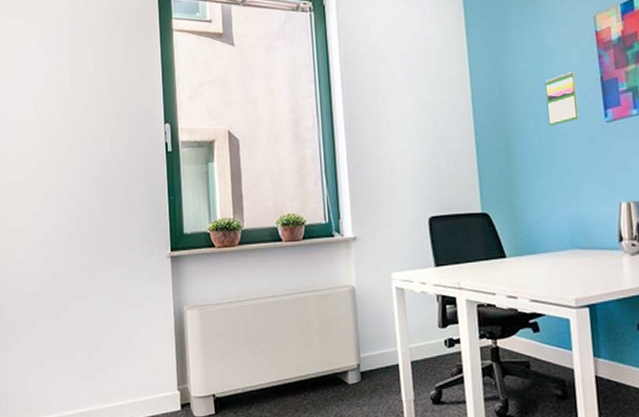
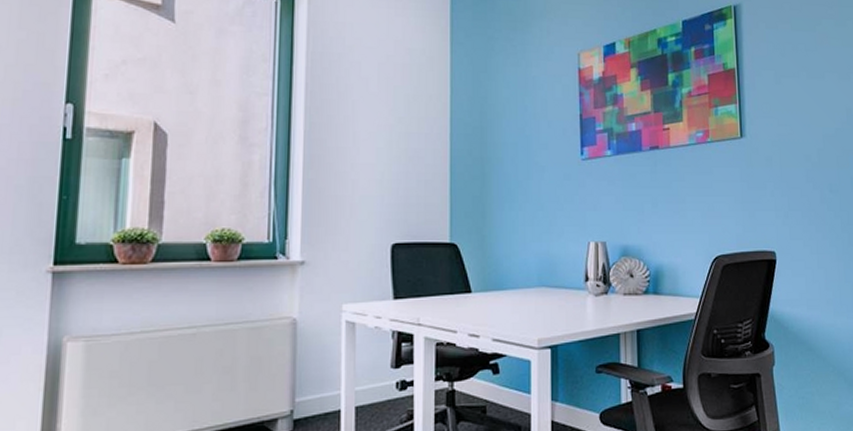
calendar: present [545,72,579,126] -> none [526,105,556,158]

